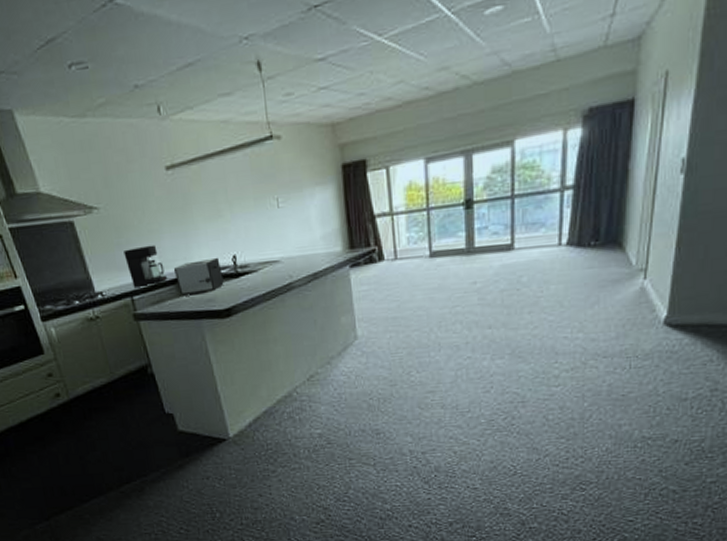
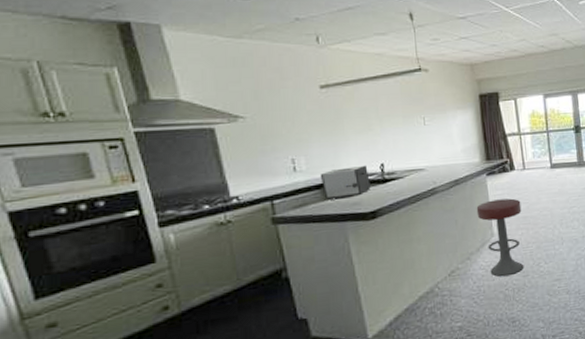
coffee maker: present [124,244,167,289] -> none [268,152,312,193]
bar stool: none [337,295,391,385] -> present [476,198,523,277]

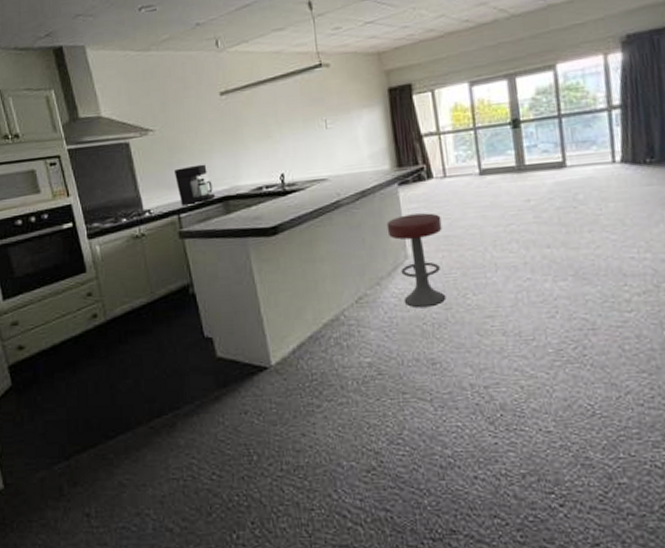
coffee maker: none [268,152,312,193] -> present [174,164,215,206]
toaster: present [320,165,371,200] -> none [221,175,271,214]

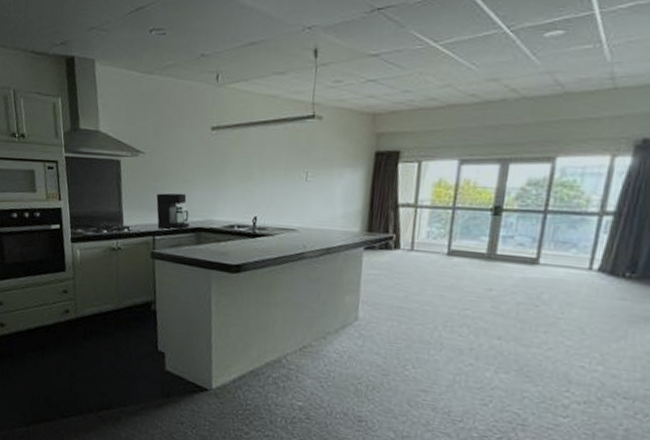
bar stool: present [386,213,445,308] -> none [343,278,399,370]

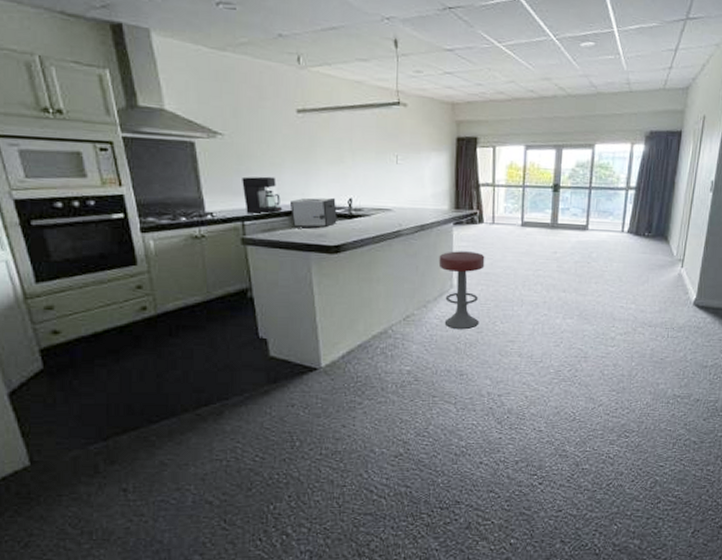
toaster: none [196,215,241,247] -> present [289,197,337,229]
bar stool: none [343,278,399,370] -> present [438,251,485,330]

